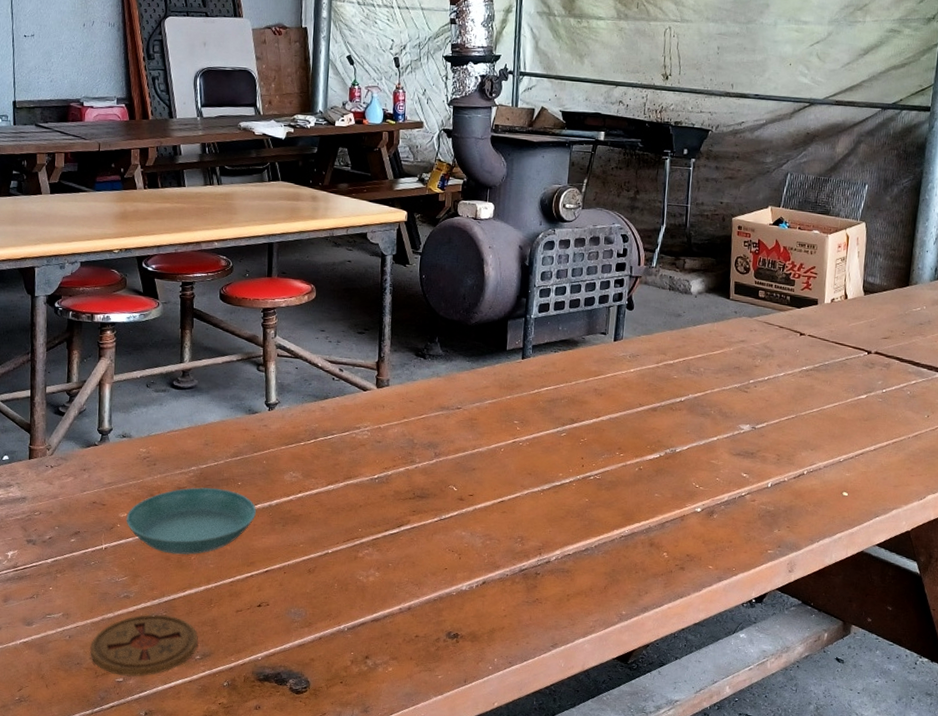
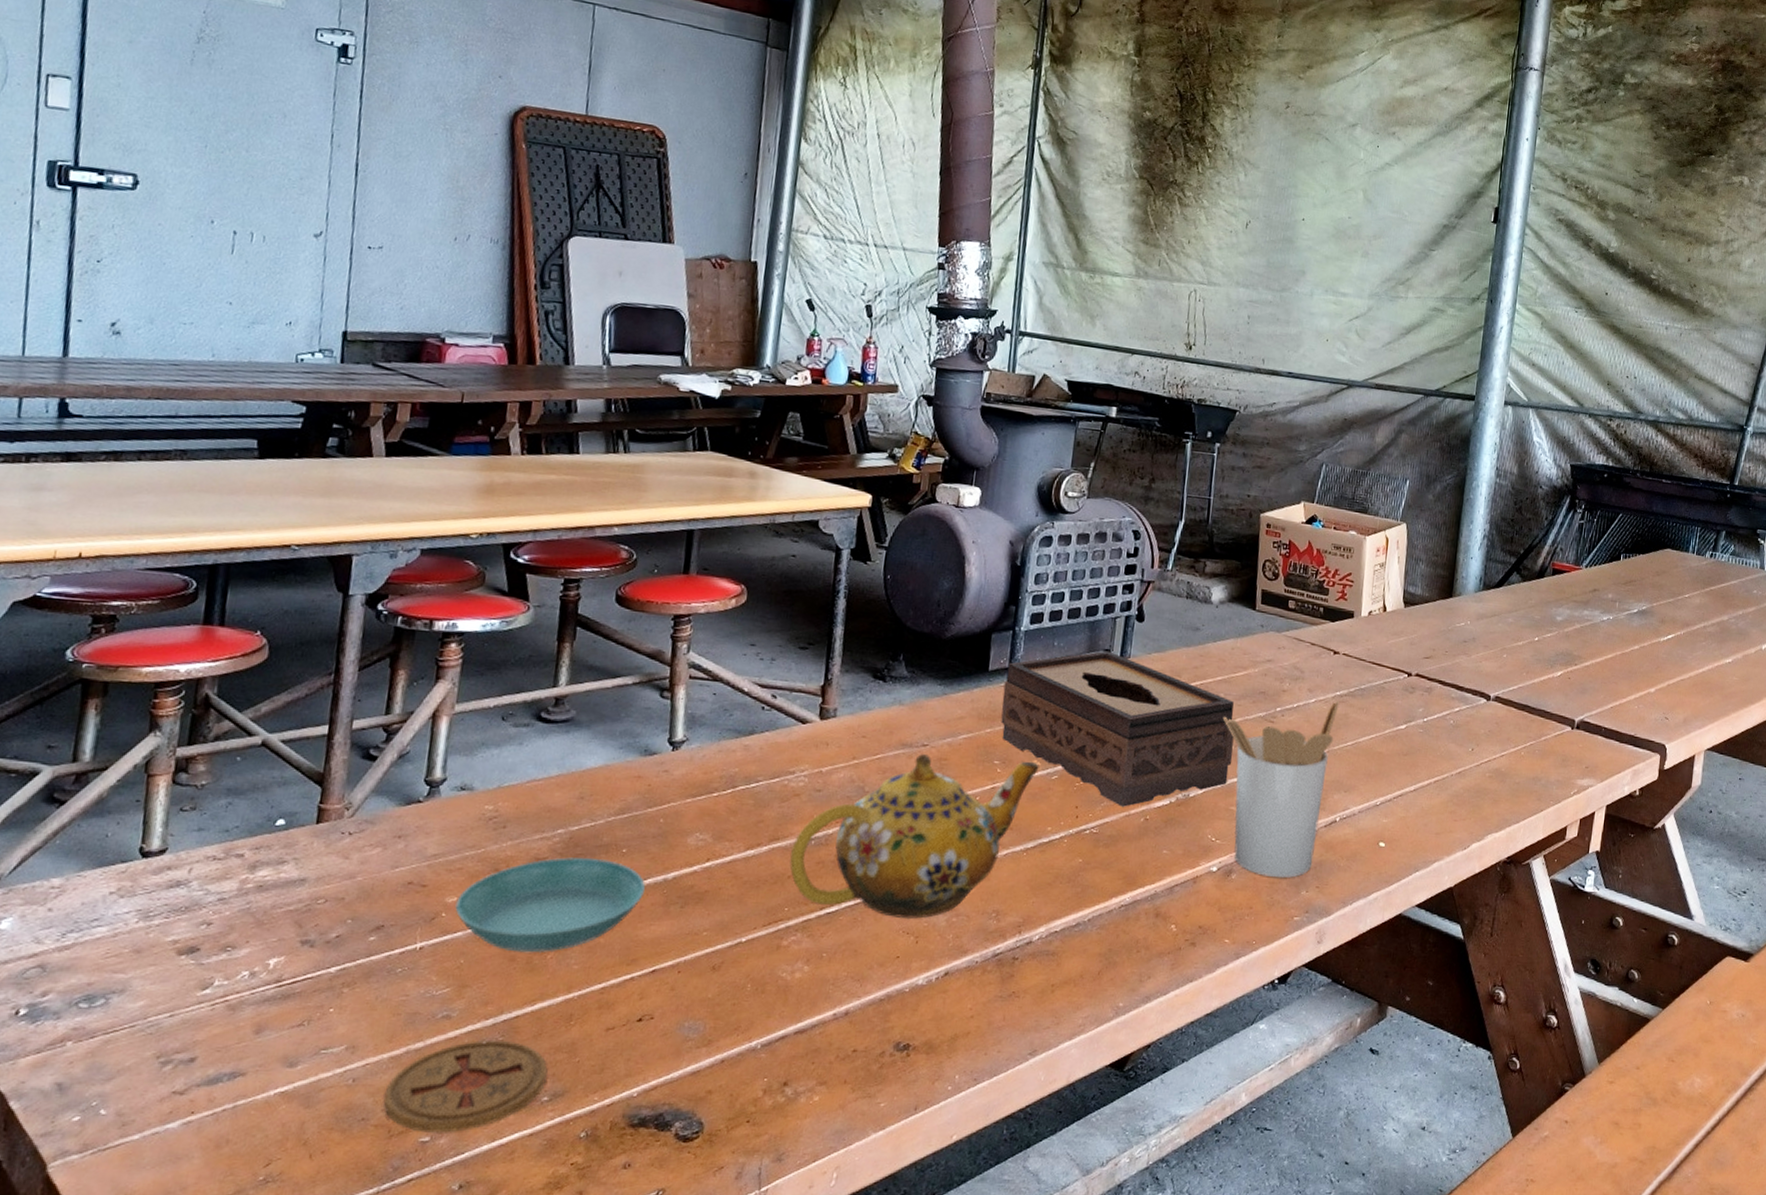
teapot: none [360,414,551,541] -> present [789,753,1039,920]
tissue box: none [518,333,713,459] -> present [1001,651,1234,807]
utensil holder: none [703,375,805,519] -> present [1222,701,1339,878]

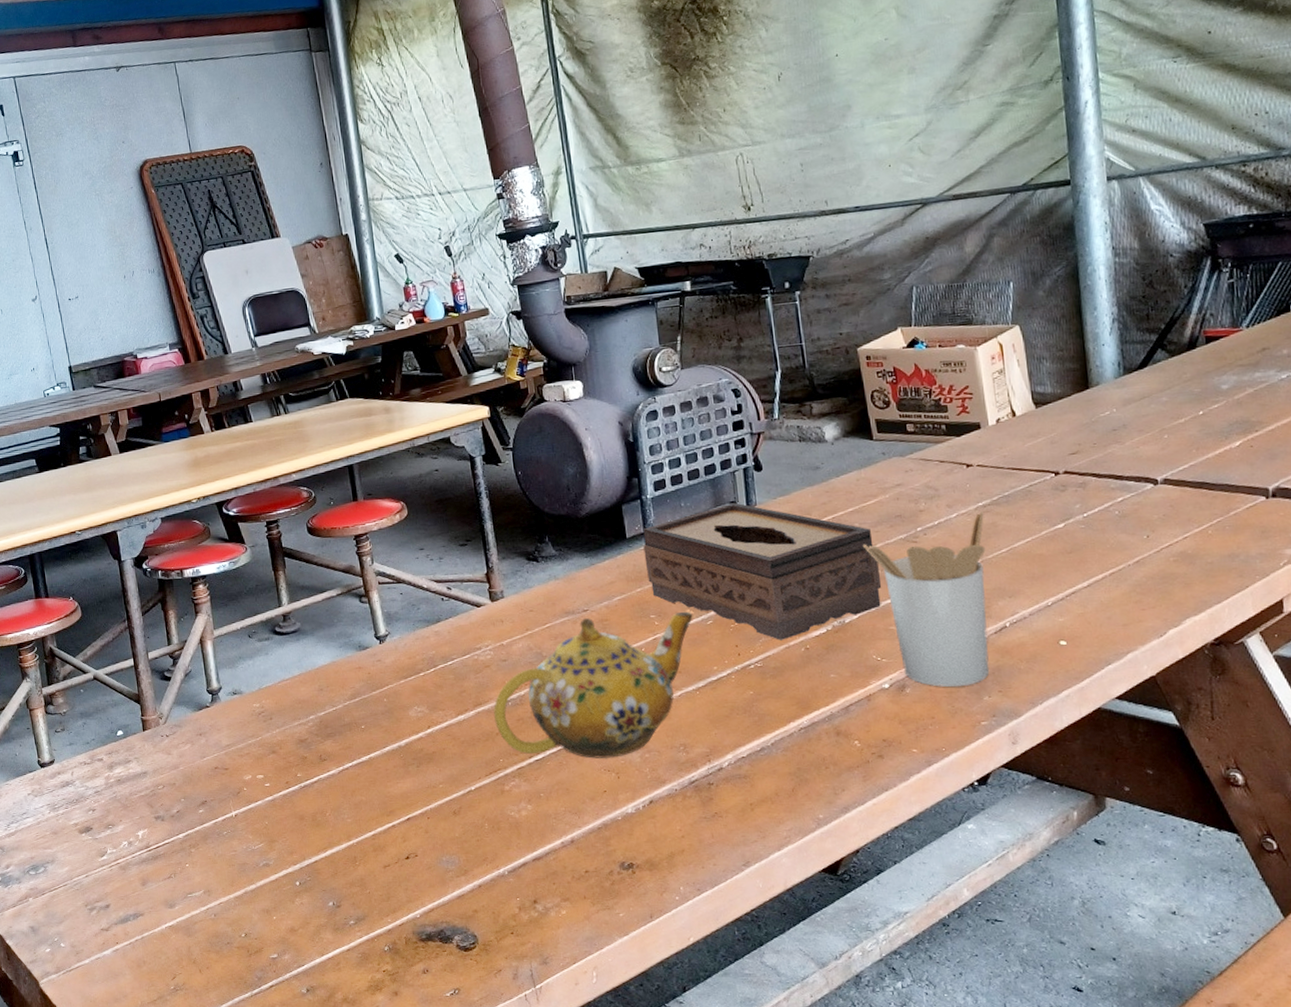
coaster: present [383,1040,548,1133] -> none [238,880,349,951]
saucer: present [455,857,646,953] -> none [251,735,387,813]

